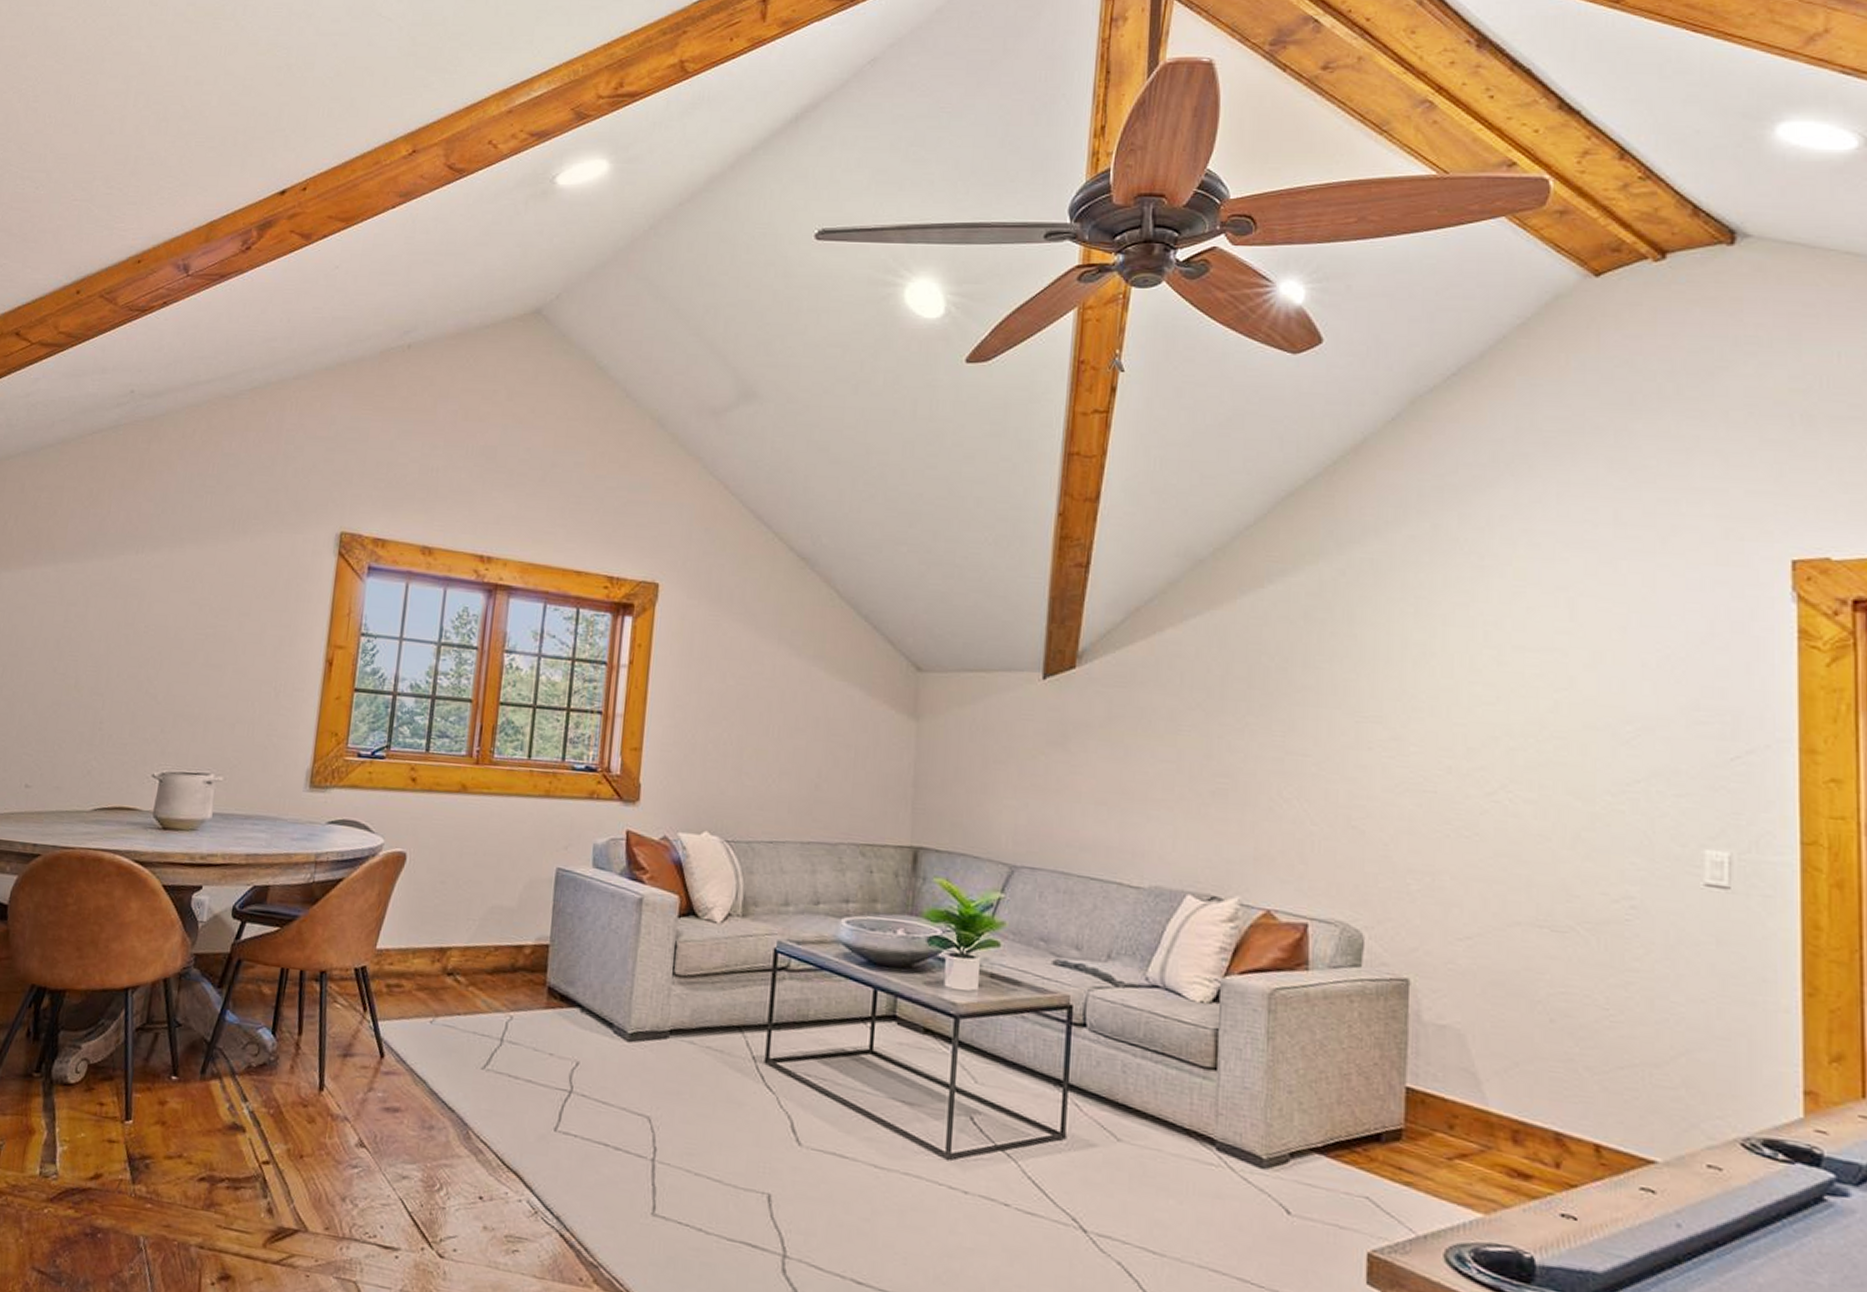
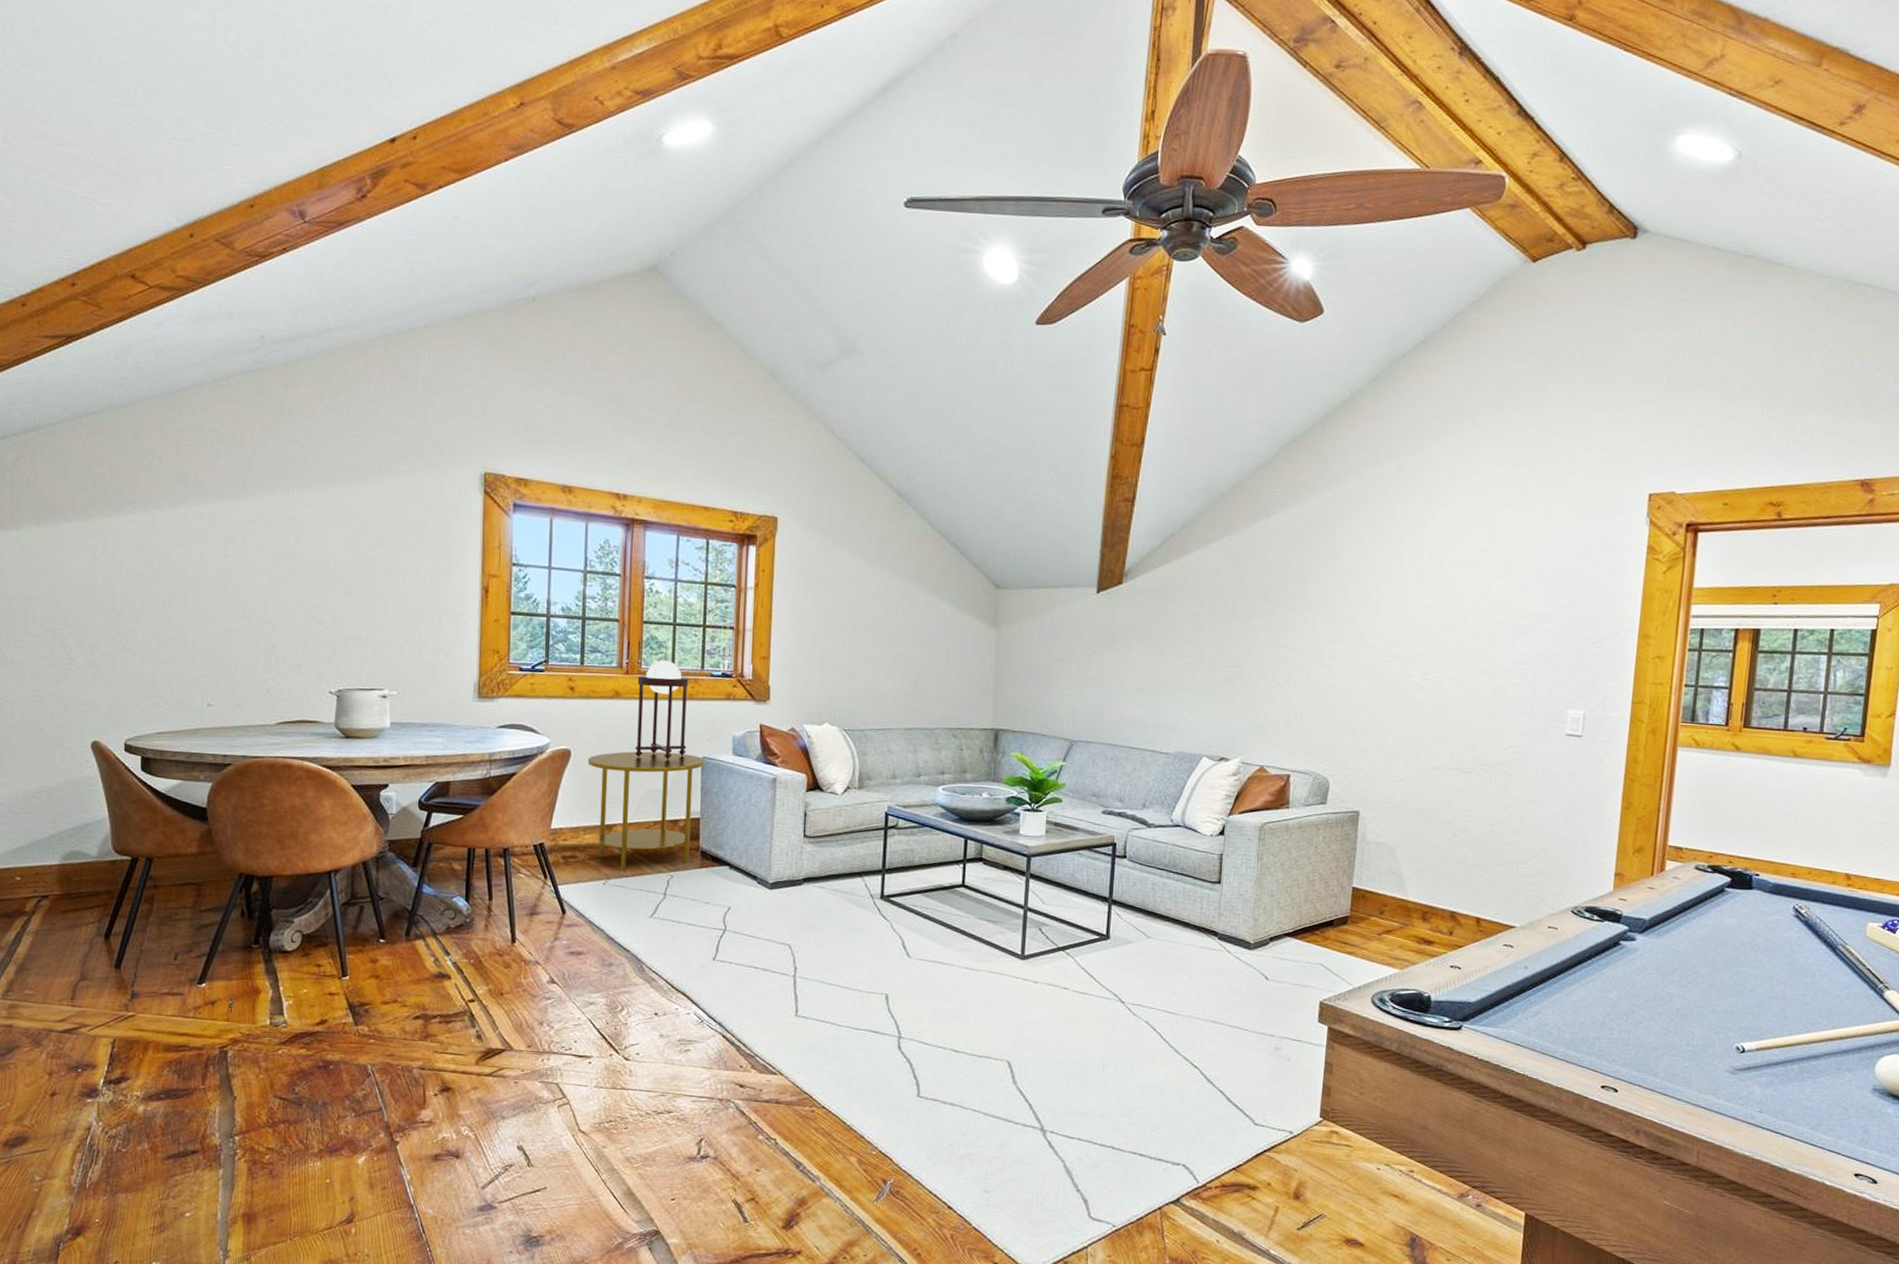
side table: none [424,858,561,1007] -> present [587,751,706,871]
table lamp: none [479,746,547,869] -> present [635,658,689,759]

